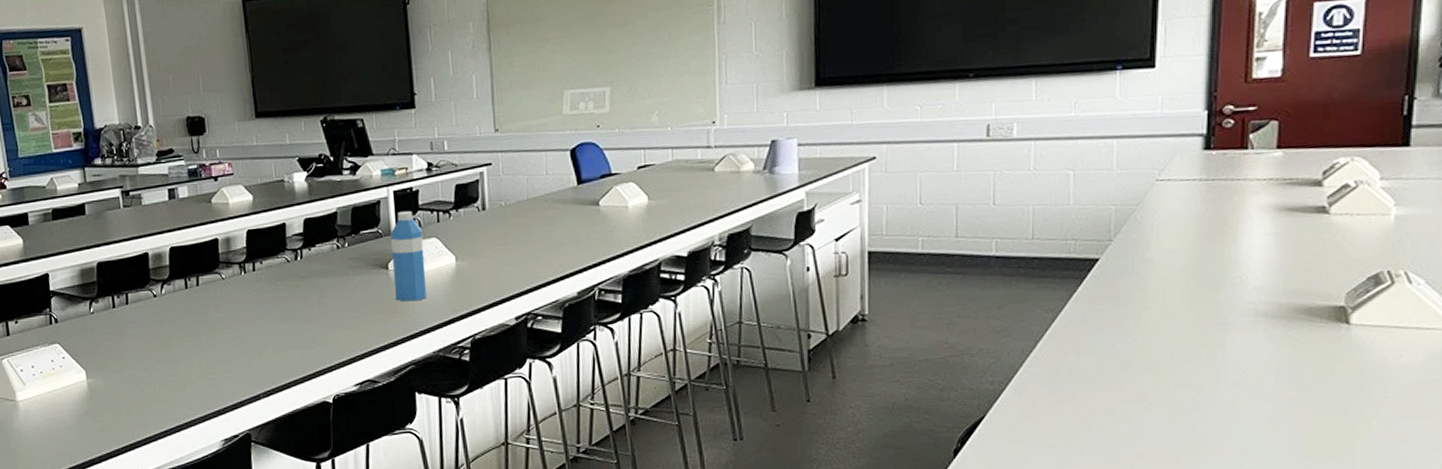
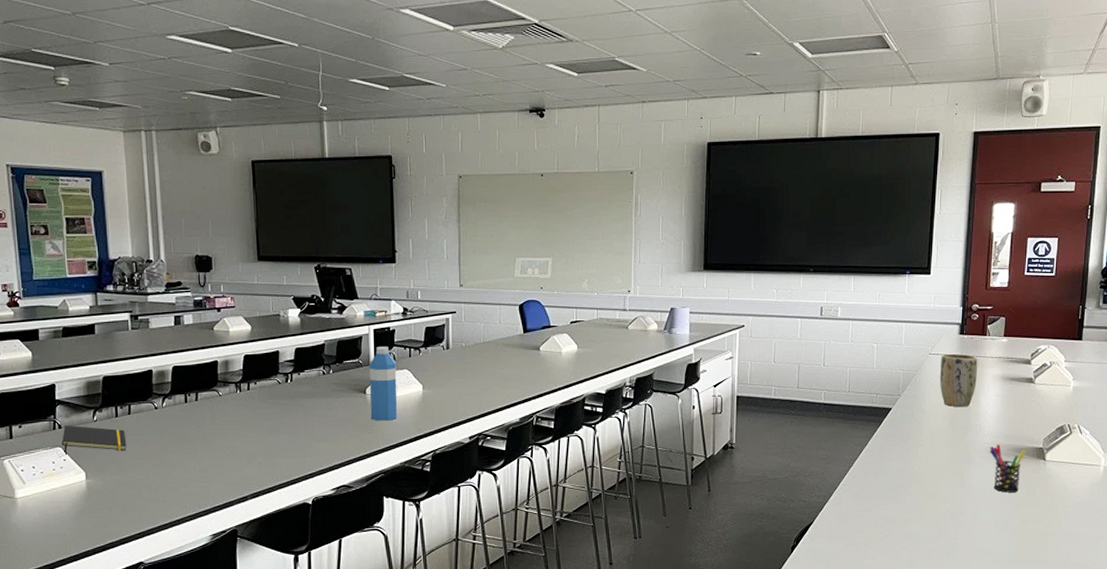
notepad: none [59,318,127,352] -> present [62,425,127,455]
plant pot: none [1173,177,1235,253] -> present [939,353,978,407]
pen holder: none [1257,303,1318,372] -> present [990,444,1027,493]

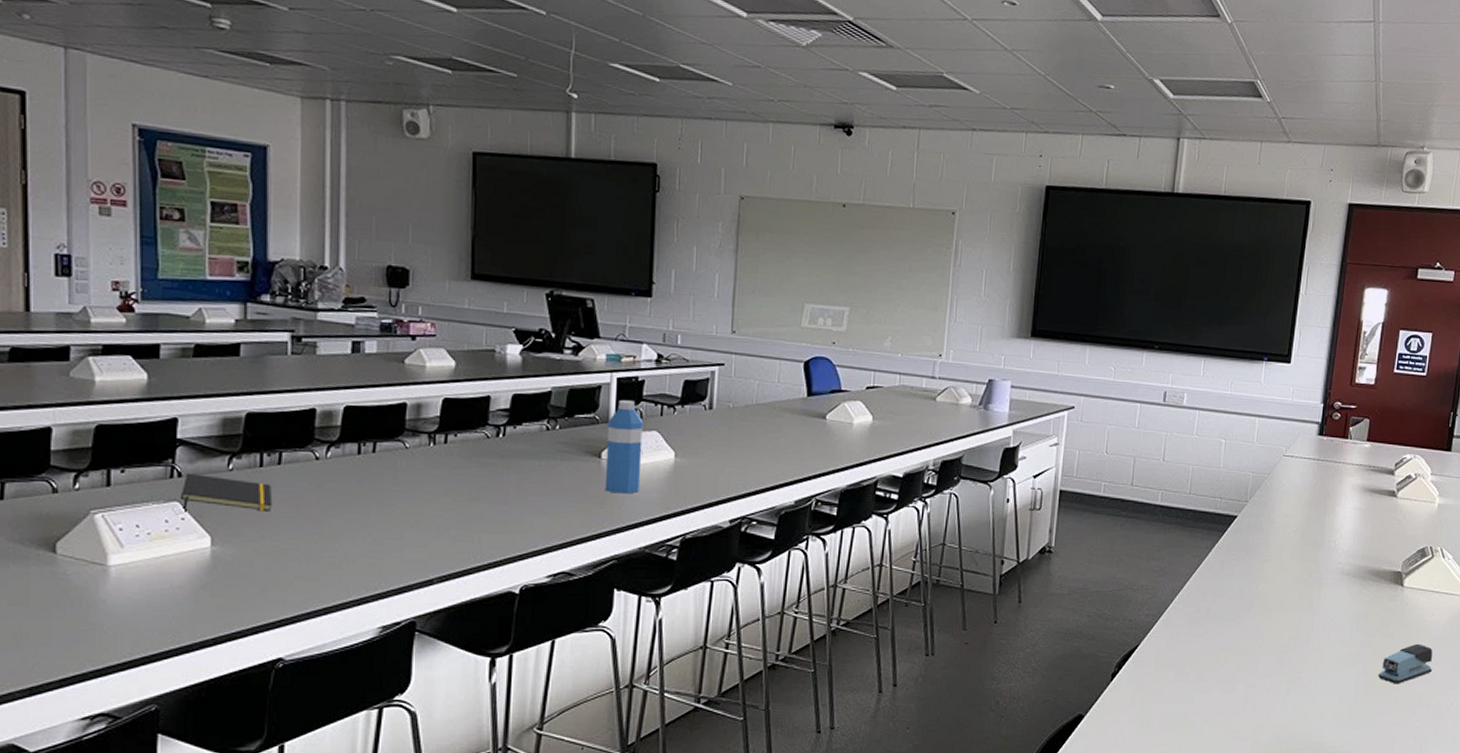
plant pot: present [939,353,978,407] -> none [1292,456,1337,520]
pen holder: present [990,444,1027,493] -> none [1343,565,1384,622]
stapler: none [1028,509,1077,545] -> present [1378,643,1433,684]

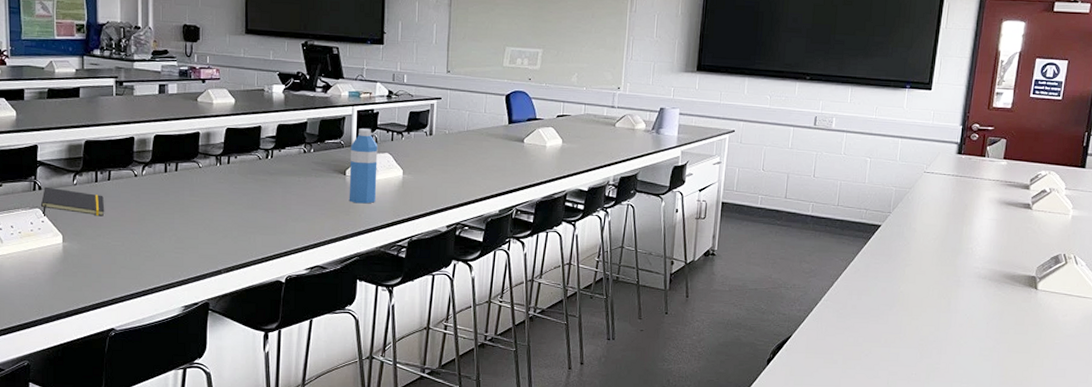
stapler: present [1378,643,1433,684] -> none [1012,341,1065,377]

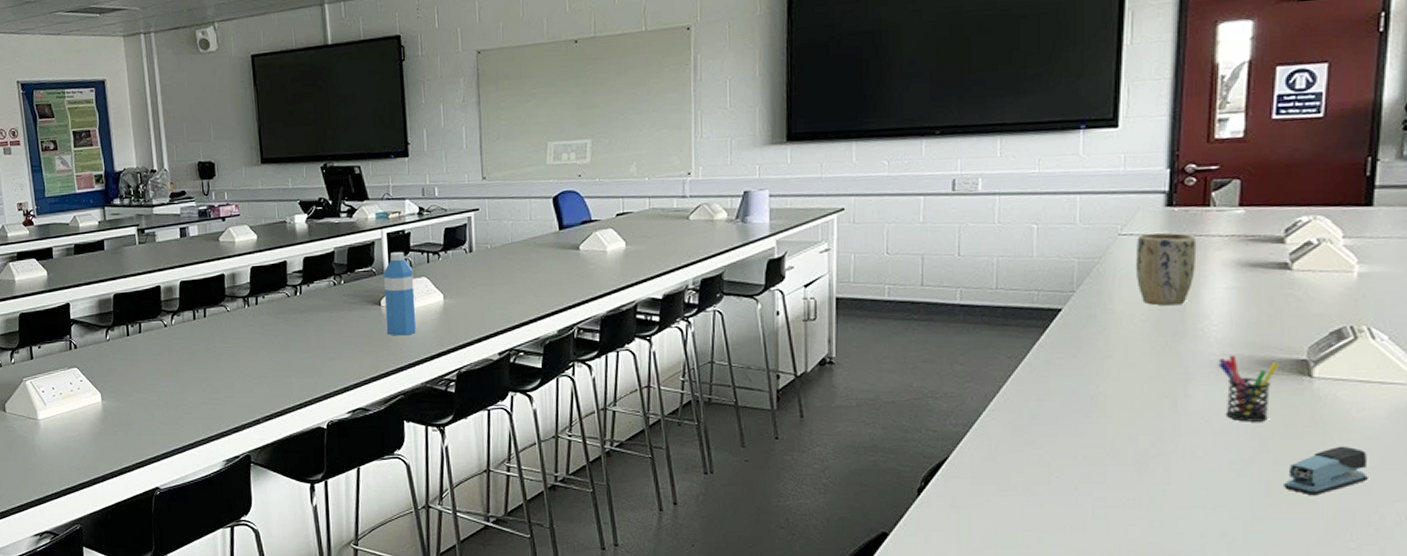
notepad: present [41,186,105,217] -> none [78,344,139,375]
plant pot: none [932,173,975,229] -> present [1135,232,1197,306]
pen holder: none [980,269,1018,320] -> present [1218,355,1280,422]
stapler: none [1012,341,1065,377] -> present [1284,446,1368,496]

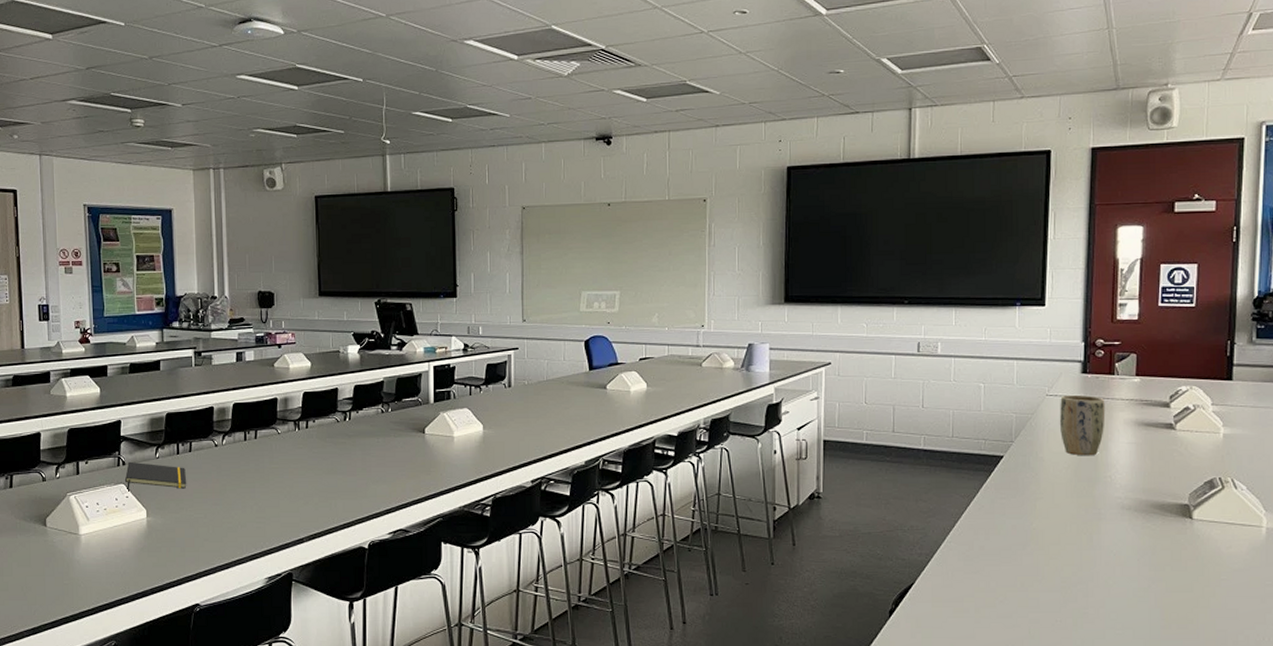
notepad: none [78,344,139,375] -> present [125,461,187,492]
water bottle: present [384,252,417,336] -> none [428,384,457,462]
pen holder: present [1218,355,1280,422] -> none [1123,499,1169,556]
stapler: present [1284,446,1368,496] -> none [1174,577,1235,619]

